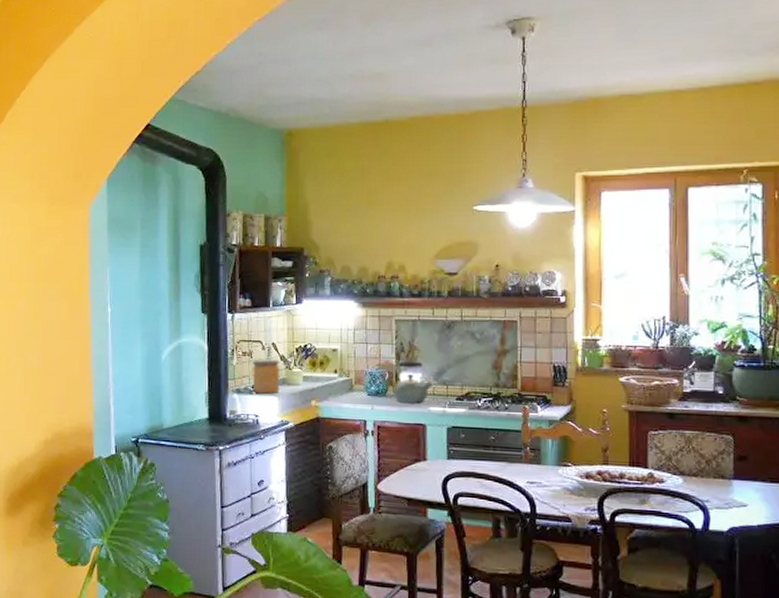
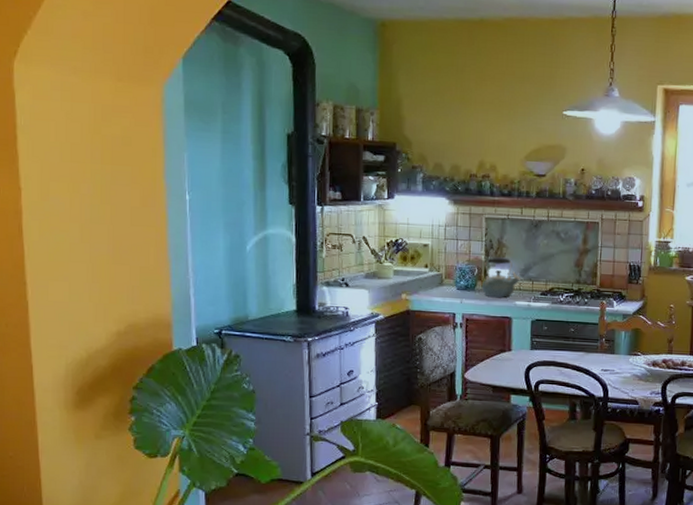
jar: present [252,359,280,394] -> none [342,252,371,287]

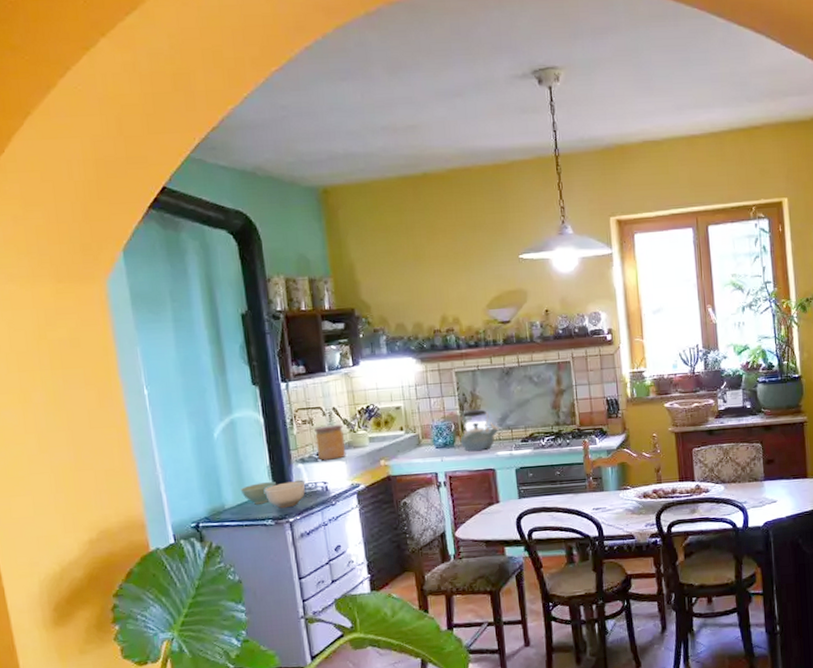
bowl: none [265,299,299,320] -> present [240,481,276,505]
bowl: none [287,302,328,328] -> present [264,481,306,509]
jar: none [342,252,371,287] -> present [314,424,347,461]

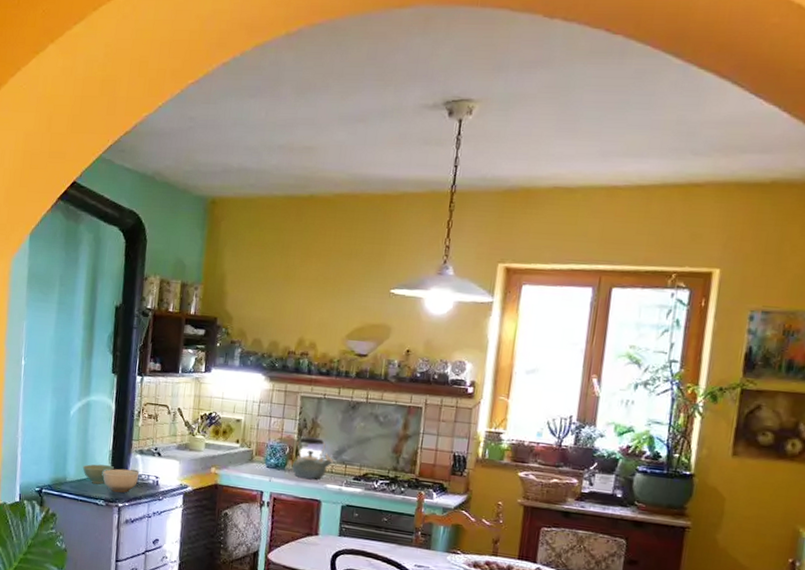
jar: present [314,424,347,461] -> none [155,423,184,458]

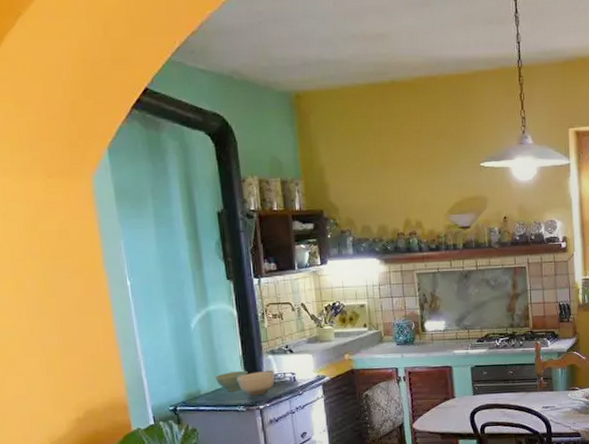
kettle: present [292,437,334,480] -> none [420,311,457,349]

